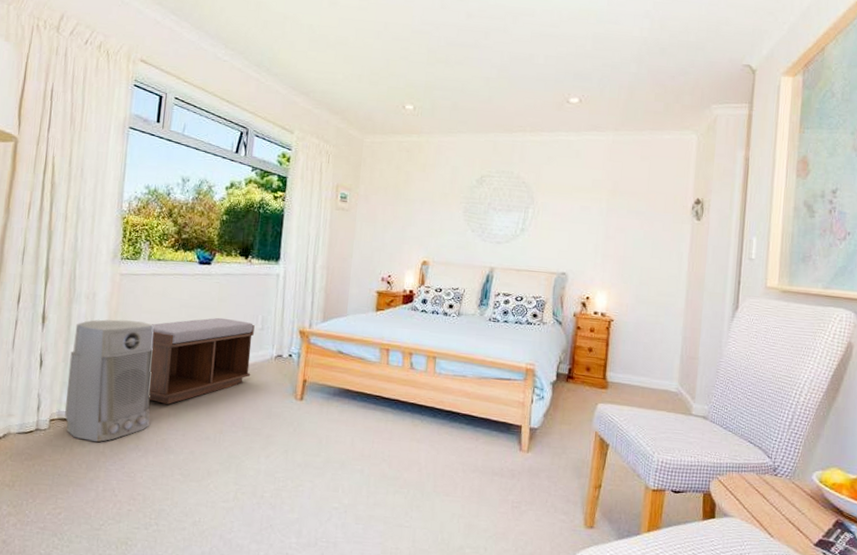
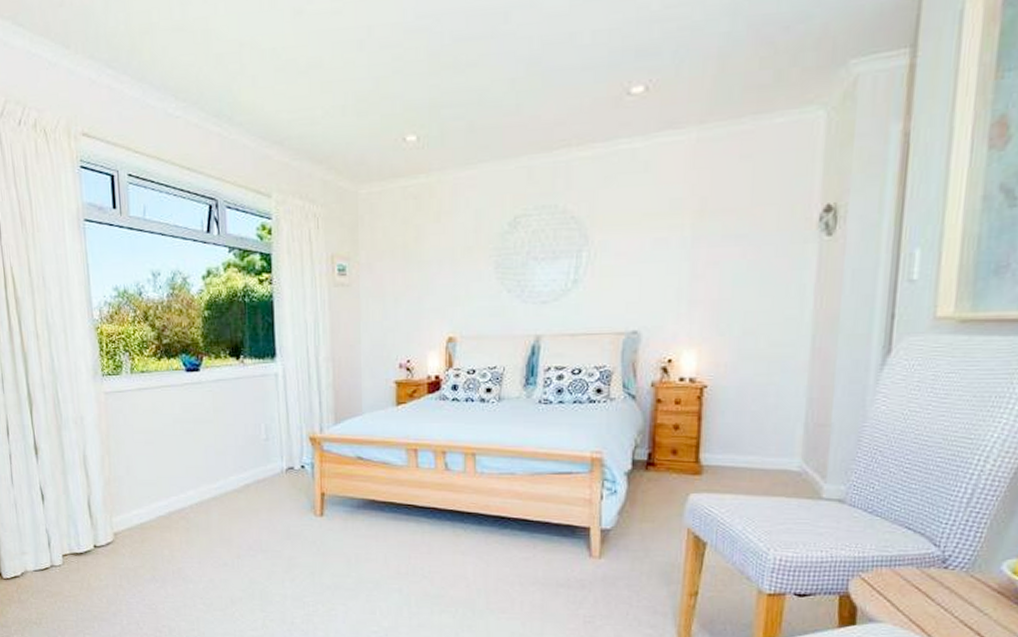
air purifier: present [65,319,154,443] -> none [69,443,163,576]
bench: present [149,317,255,405] -> none [146,430,262,531]

